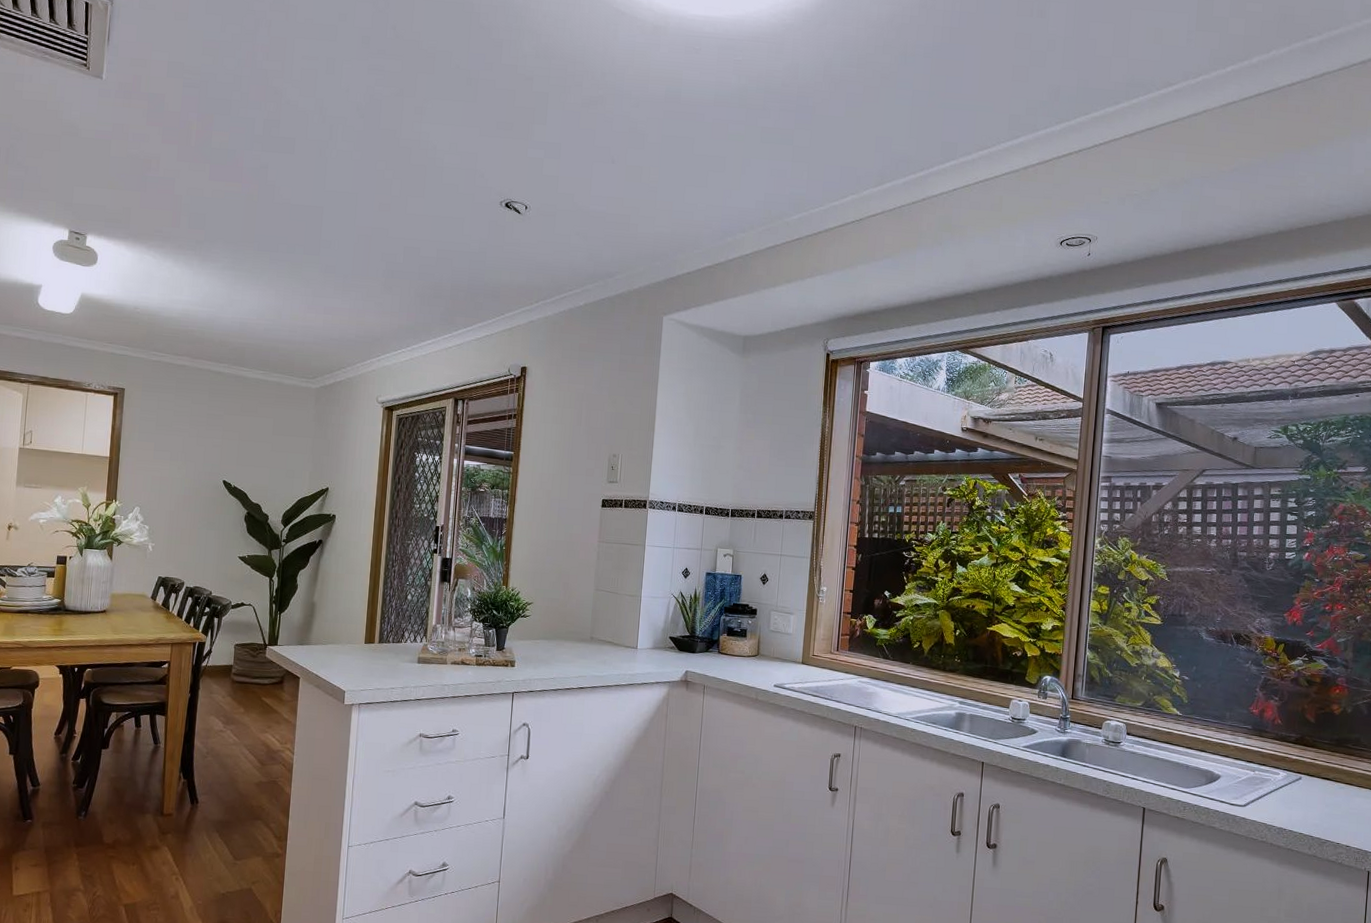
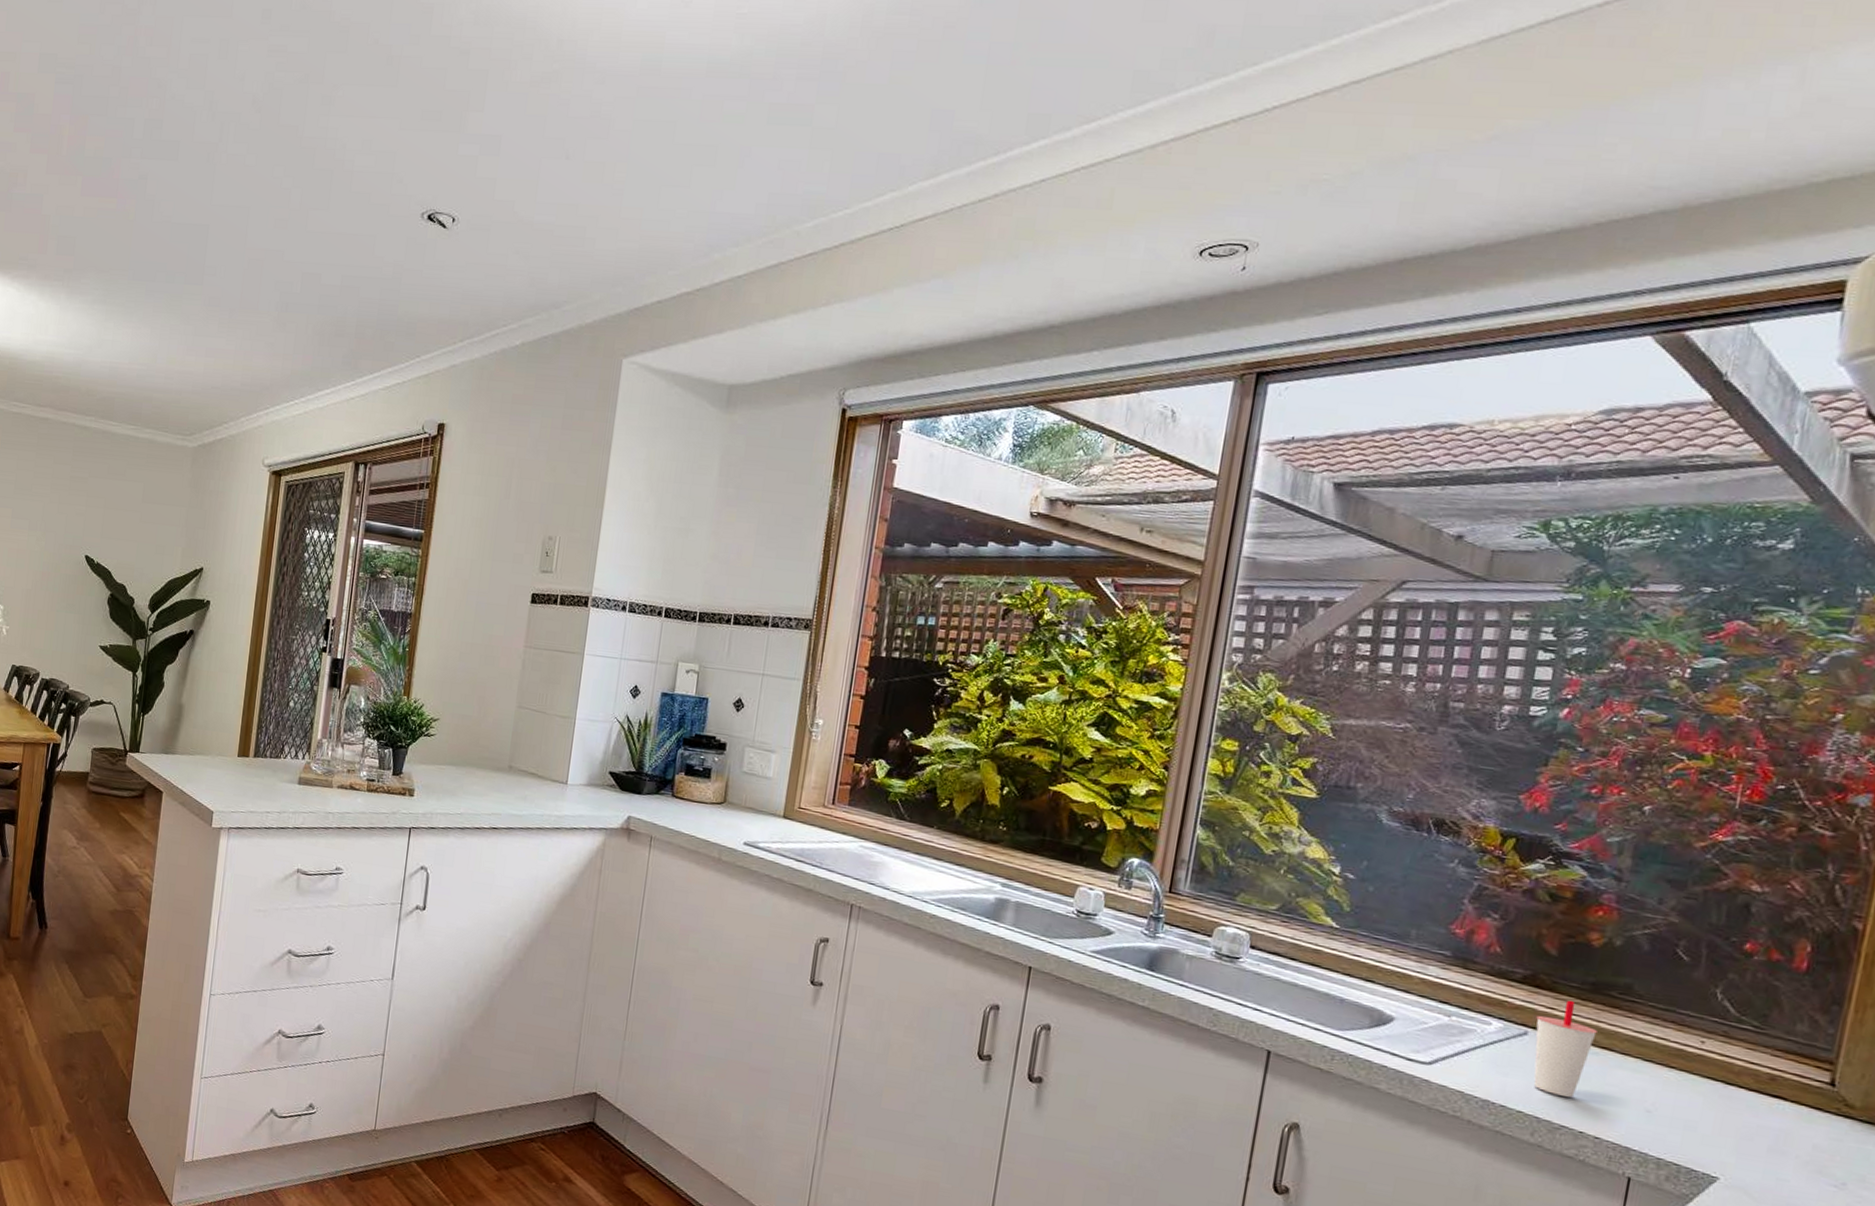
cup: none [1306,753,1342,820] -> present [1533,1000,1597,1097]

